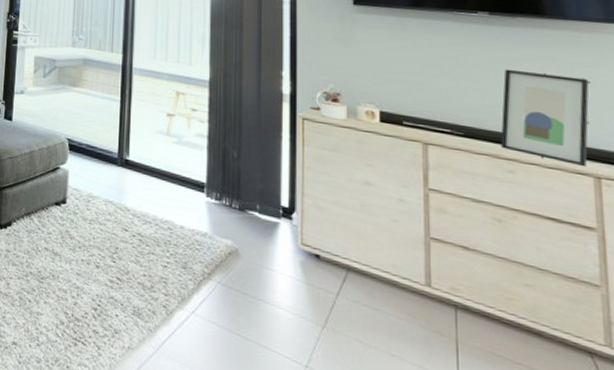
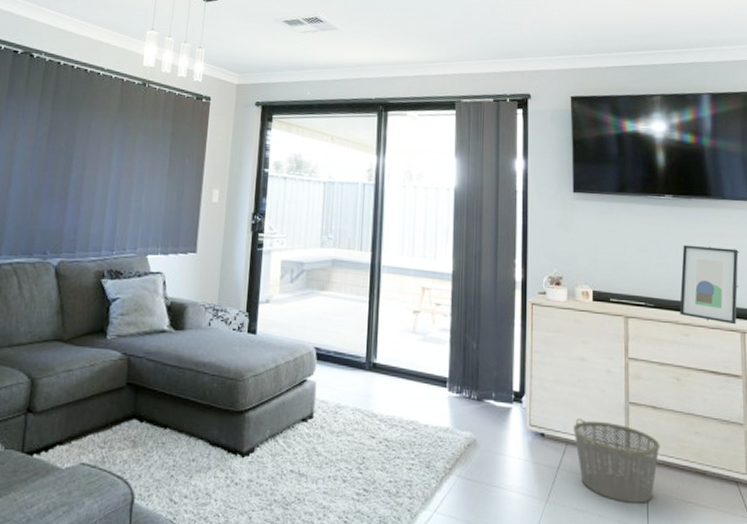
basket: none [357,245,474,353] -> present [574,418,660,503]

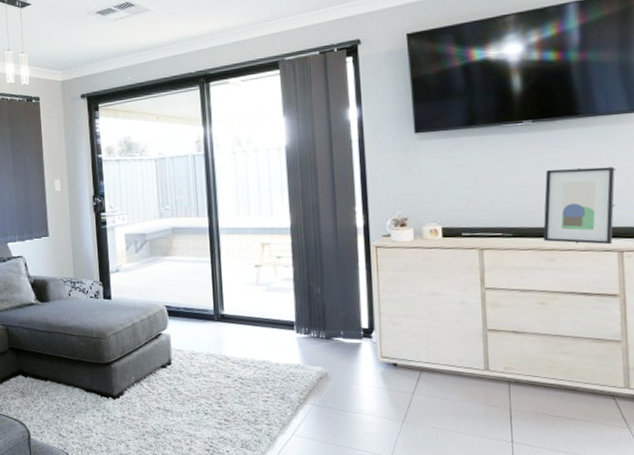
basket: present [574,418,660,503] -> none [427,348,524,420]

